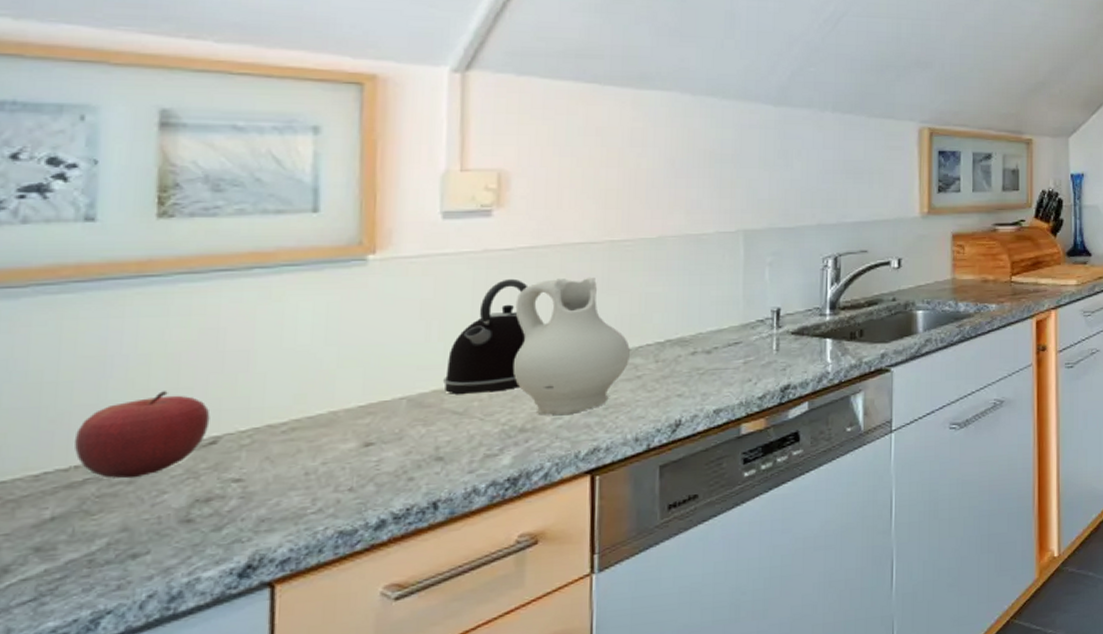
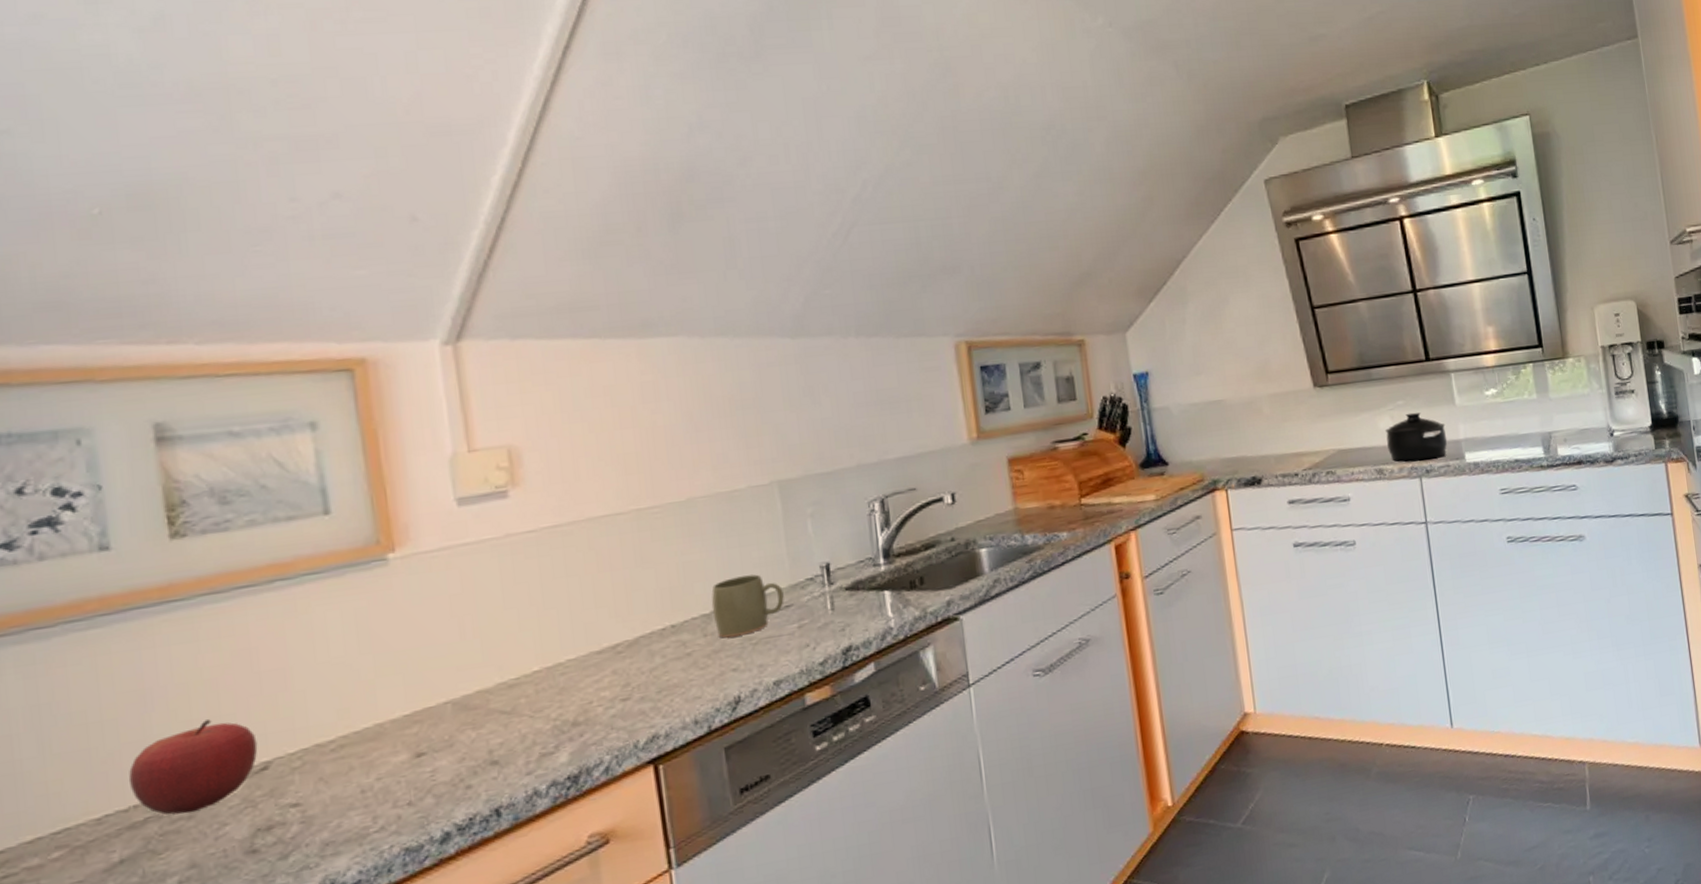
kettle: present [442,278,529,395] -> none [484,562,565,693]
ceramic jug: present [512,277,630,416] -> none [547,551,676,706]
mug: none [666,311,735,366] -> present [711,574,784,638]

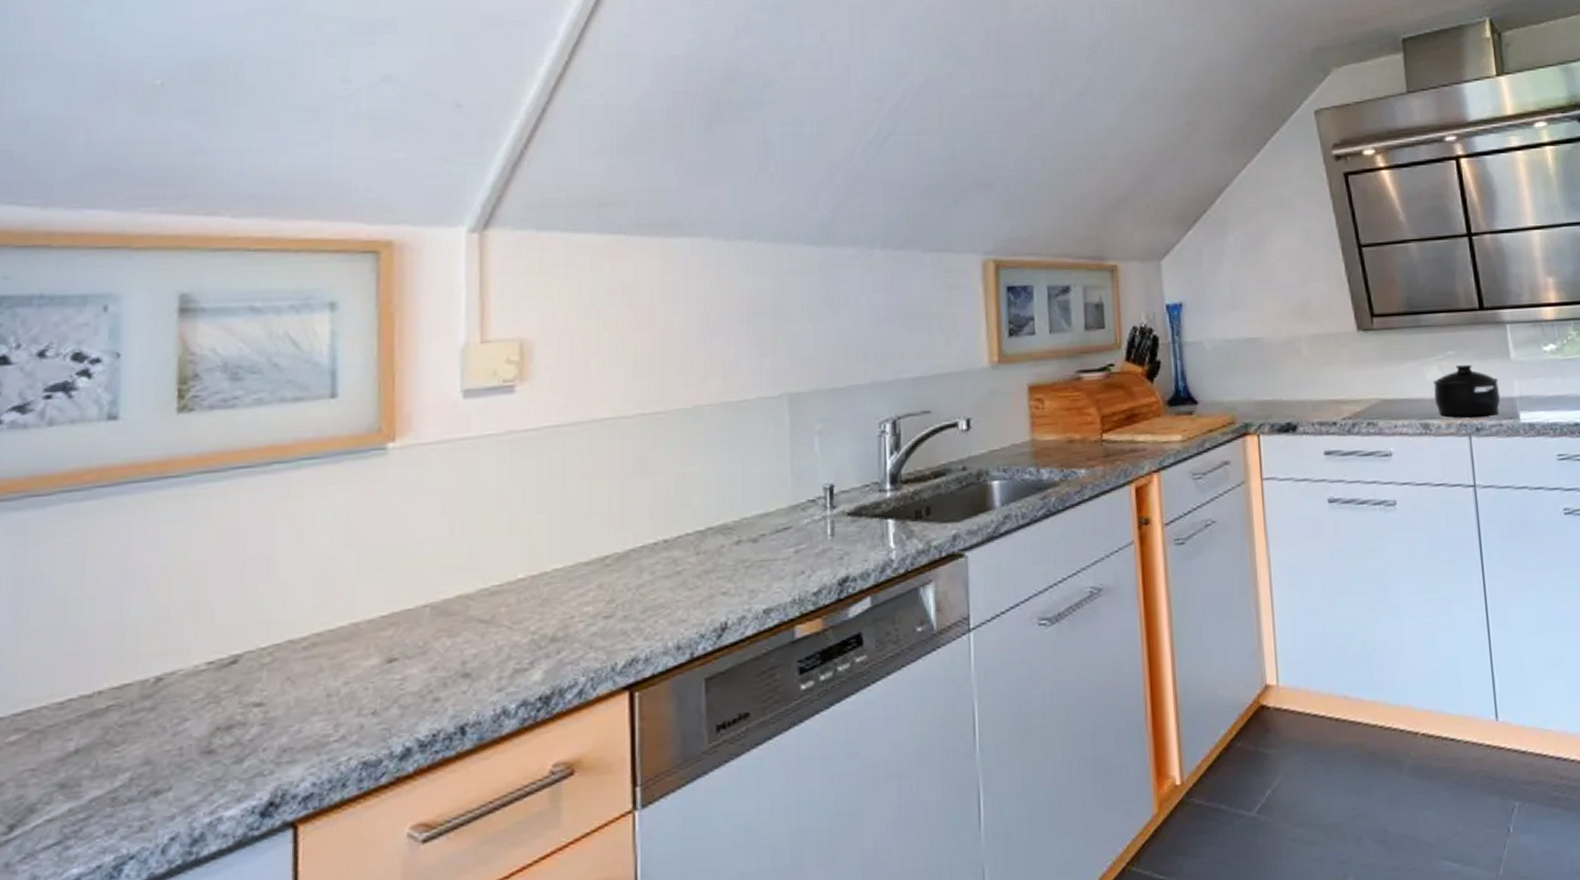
fruit: present [128,719,258,816] -> none [97,605,231,705]
mug: present [711,574,784,638] -> none [707,491,783,558]

